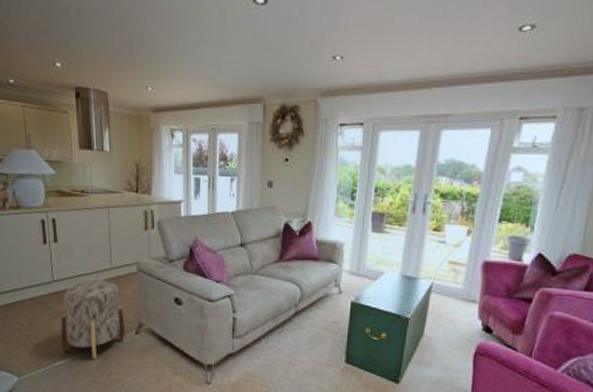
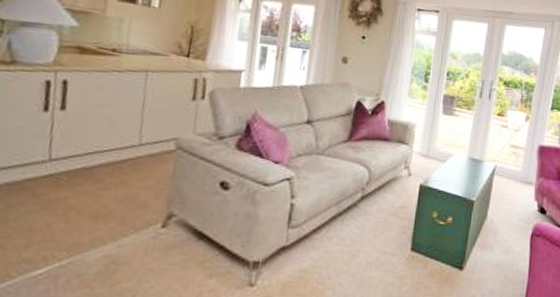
ottoman: present [61,279,126,359] -> none [46,158,149,263]

